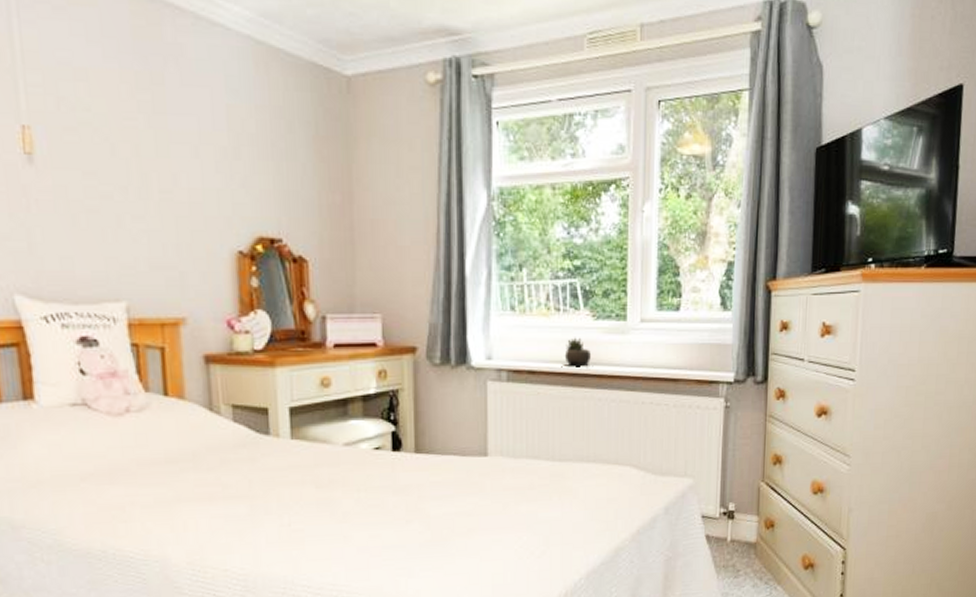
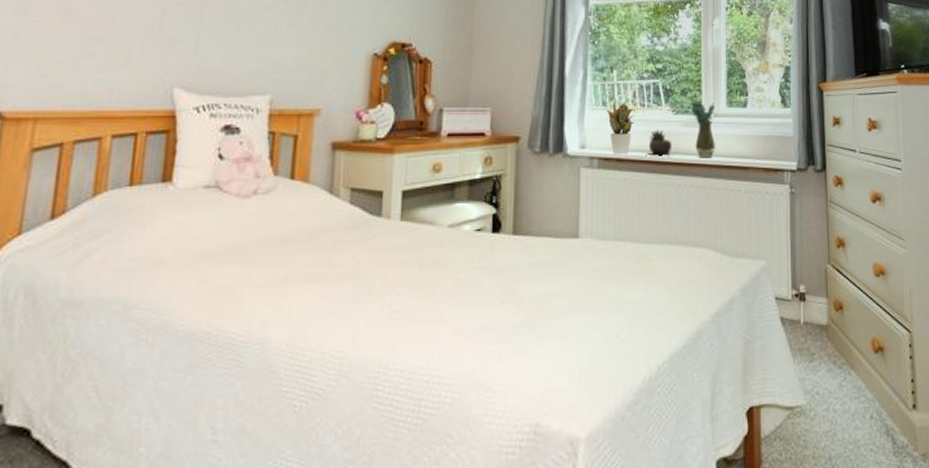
potted plant: none [516,304,549,365] -> present [607,100,635,154]
vase: none [613,302,642,369] -> present [690,99,715,158]

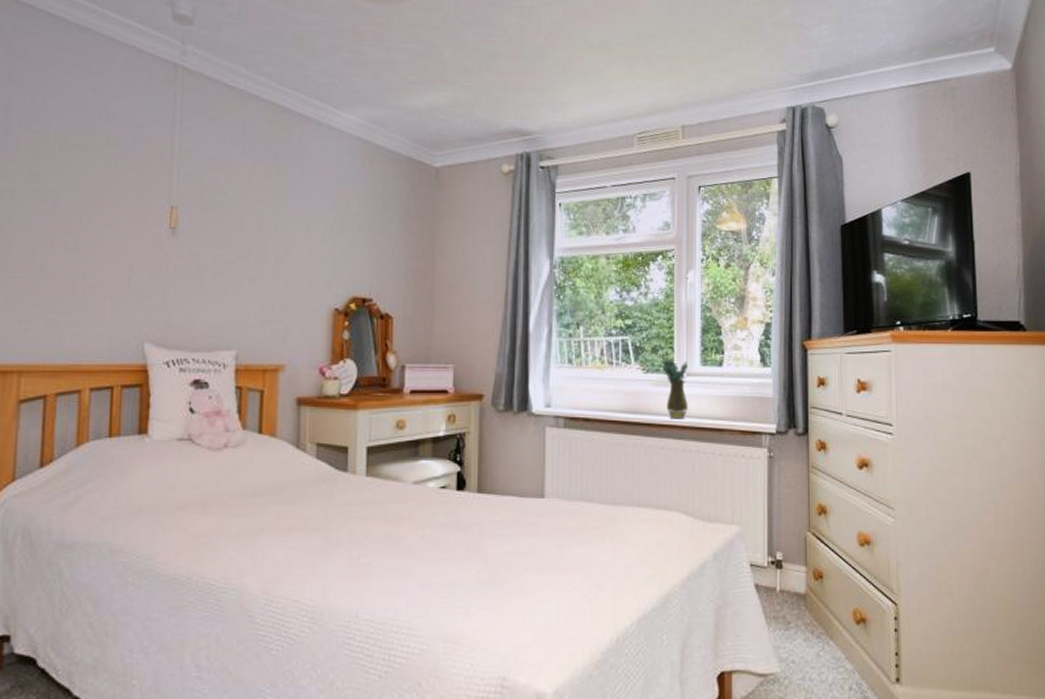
potted plant: present [607,100,635,154] -> none [573,357,603,413]
succulent plant: present [647,129,673,156] -> none [615,388,642,416]

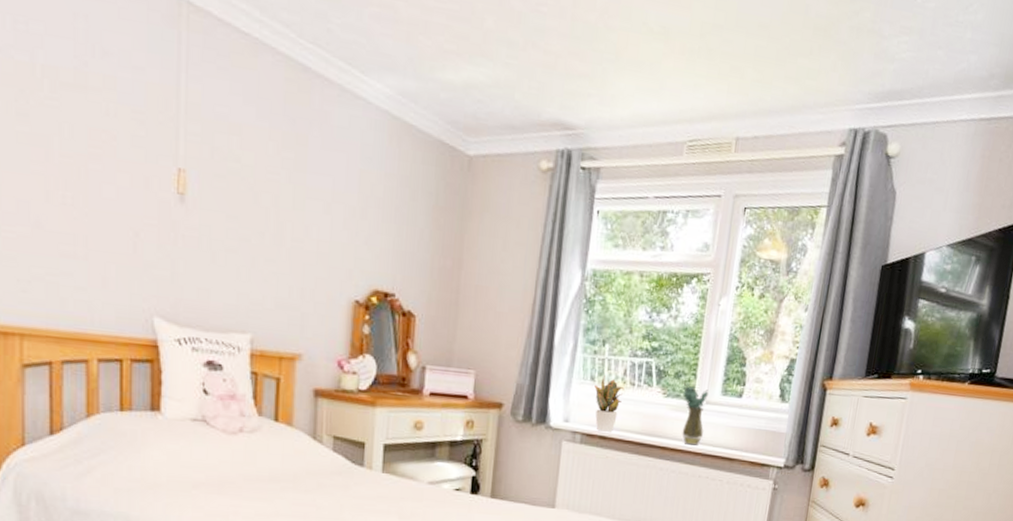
potted plant: none [573,357,603,413] -> present [594,376,625,432]

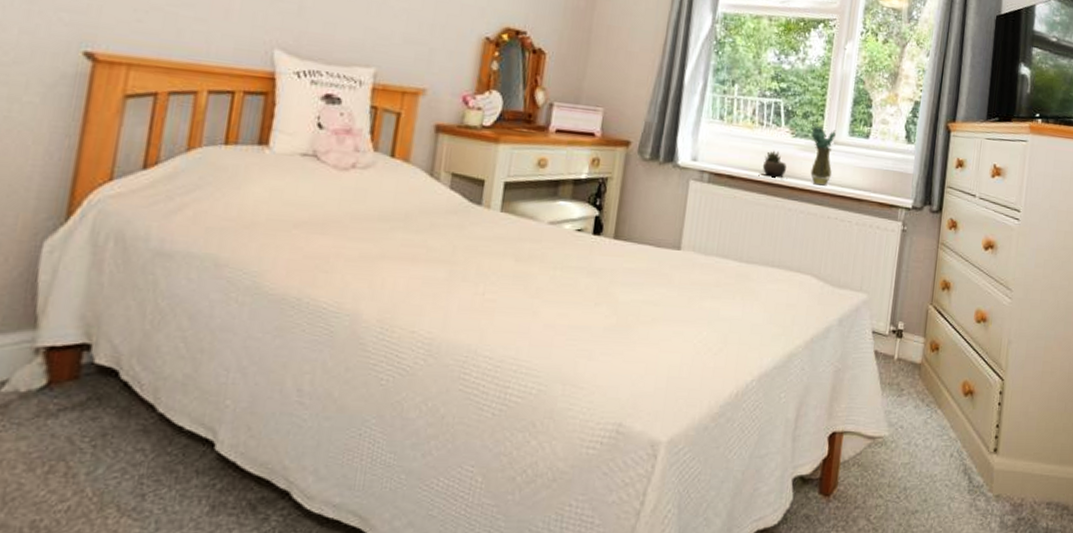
potted plant: present [594,376,625,432] -> none [723,115,753,172]
succulent plant: none [631,411,658,439] -> present [760,150,786,179]

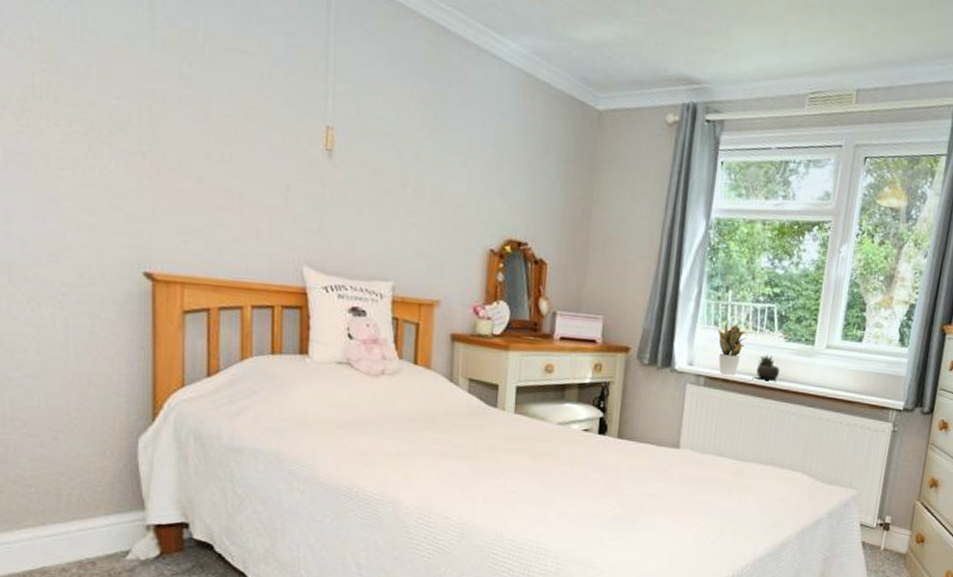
potted plant: none [723,115,753,172] -> present [718,321,747,375]
vase: present [810,123,836,186] -> none [803,328,829,389]

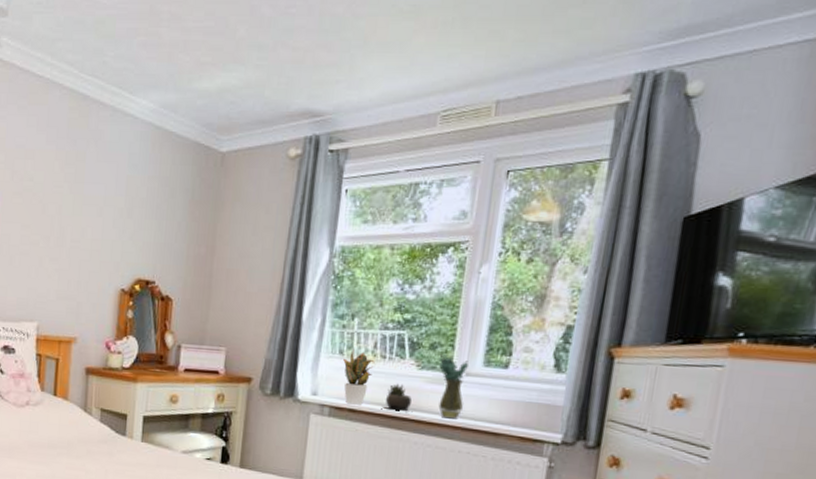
vase: none [803,328,829,389] -> present [438,354,469,419]

